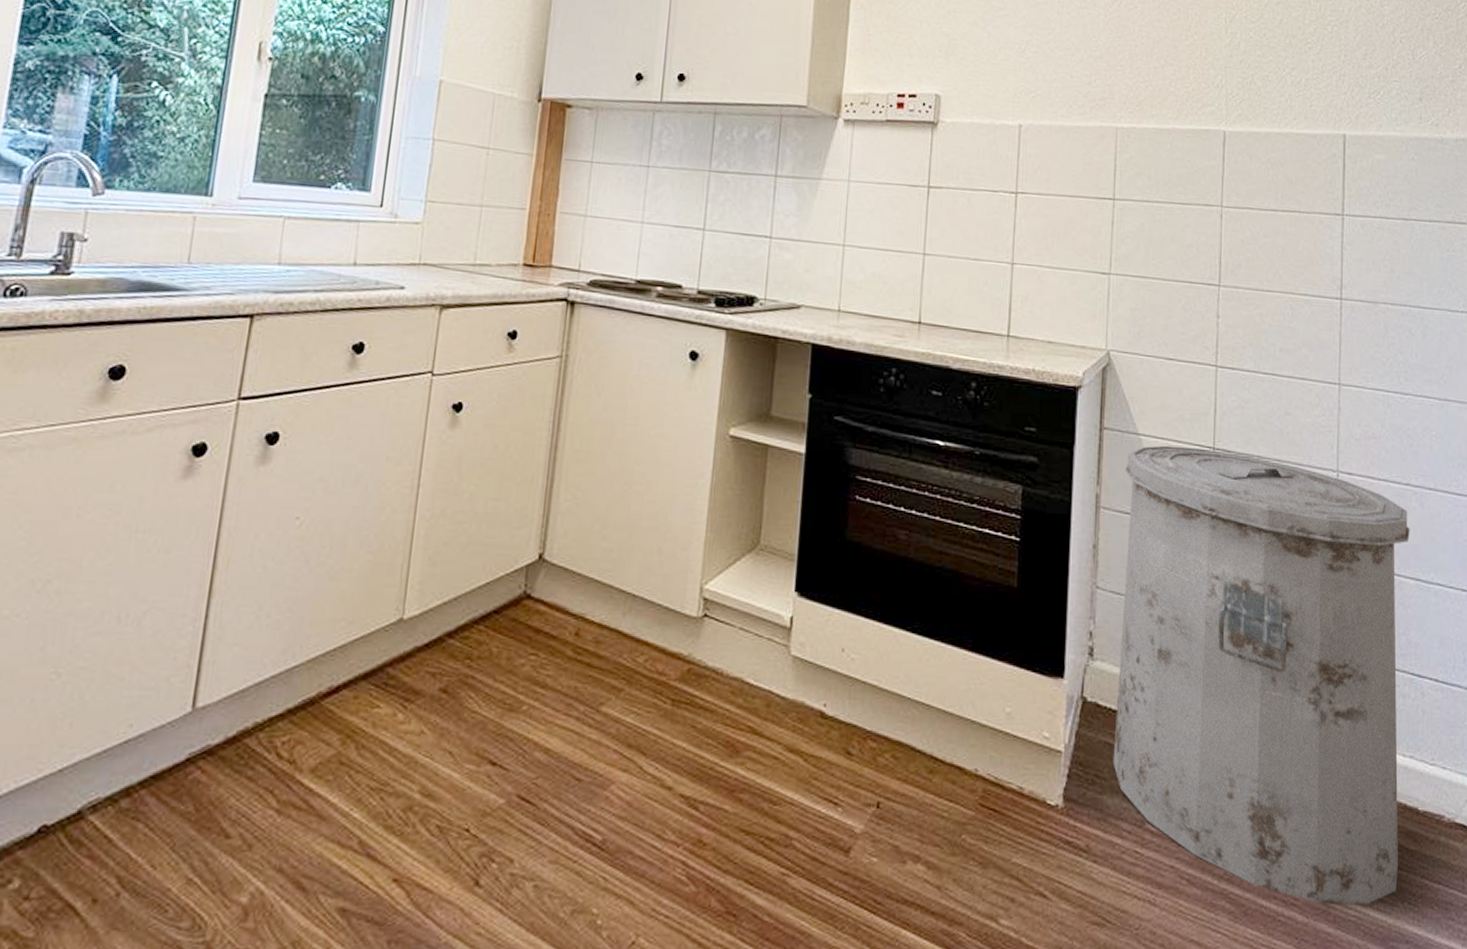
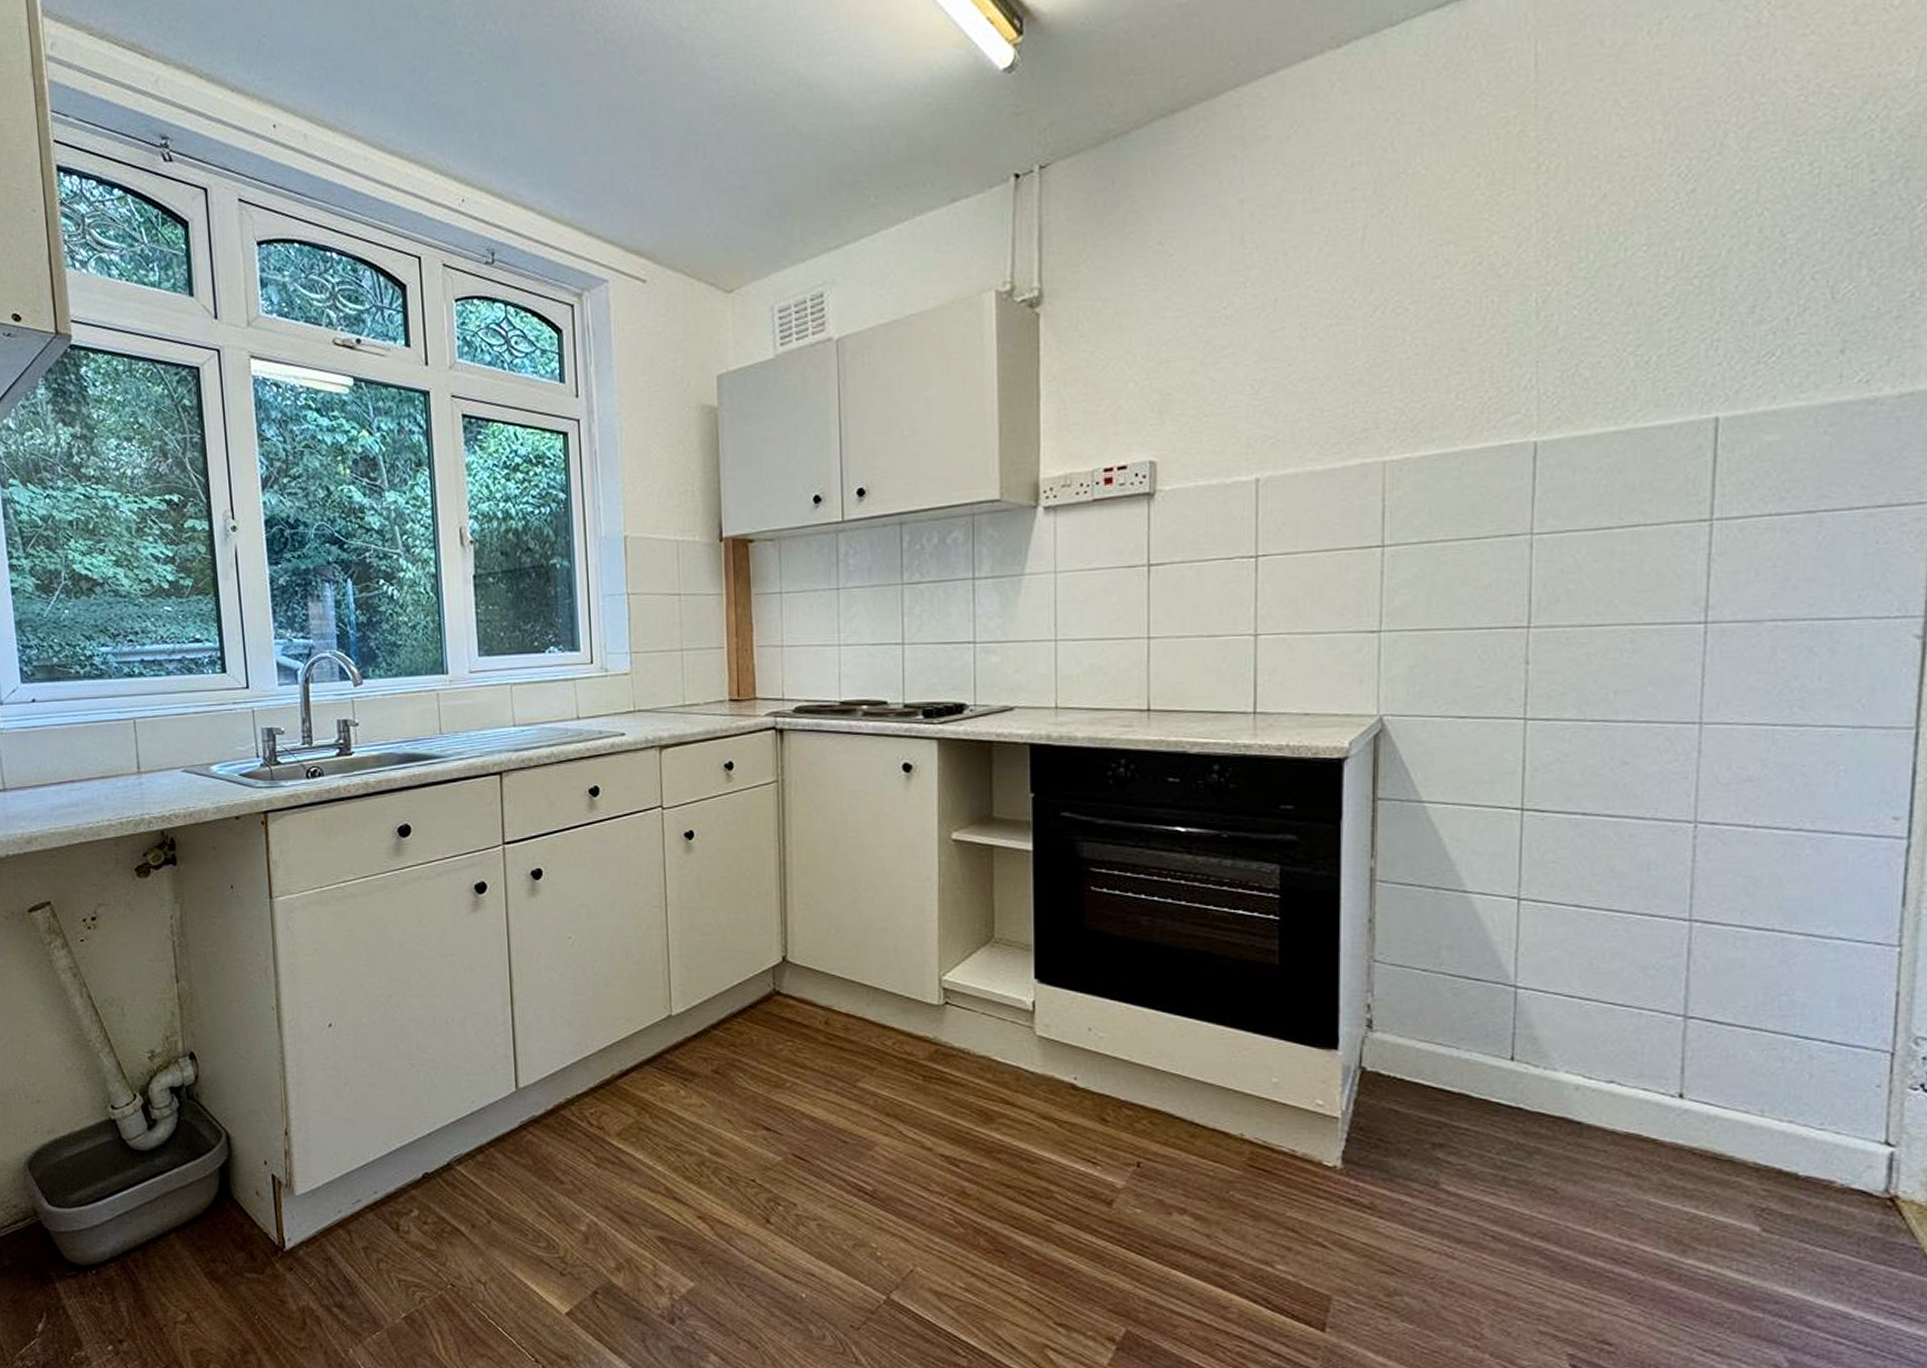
trash can: present [1113,445,1410,905] -> none [1399,810,1800,1266]

